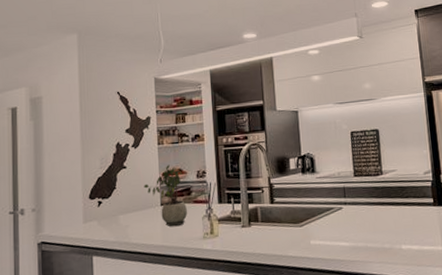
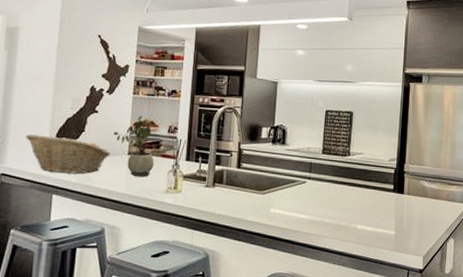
fruit basket: none [60,197,143,234] -> present [26,134,110,174]

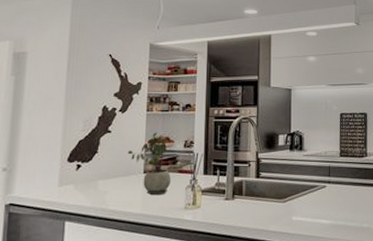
fruit basket: present [26,134,110,174] -> none [35,160,125,199]

